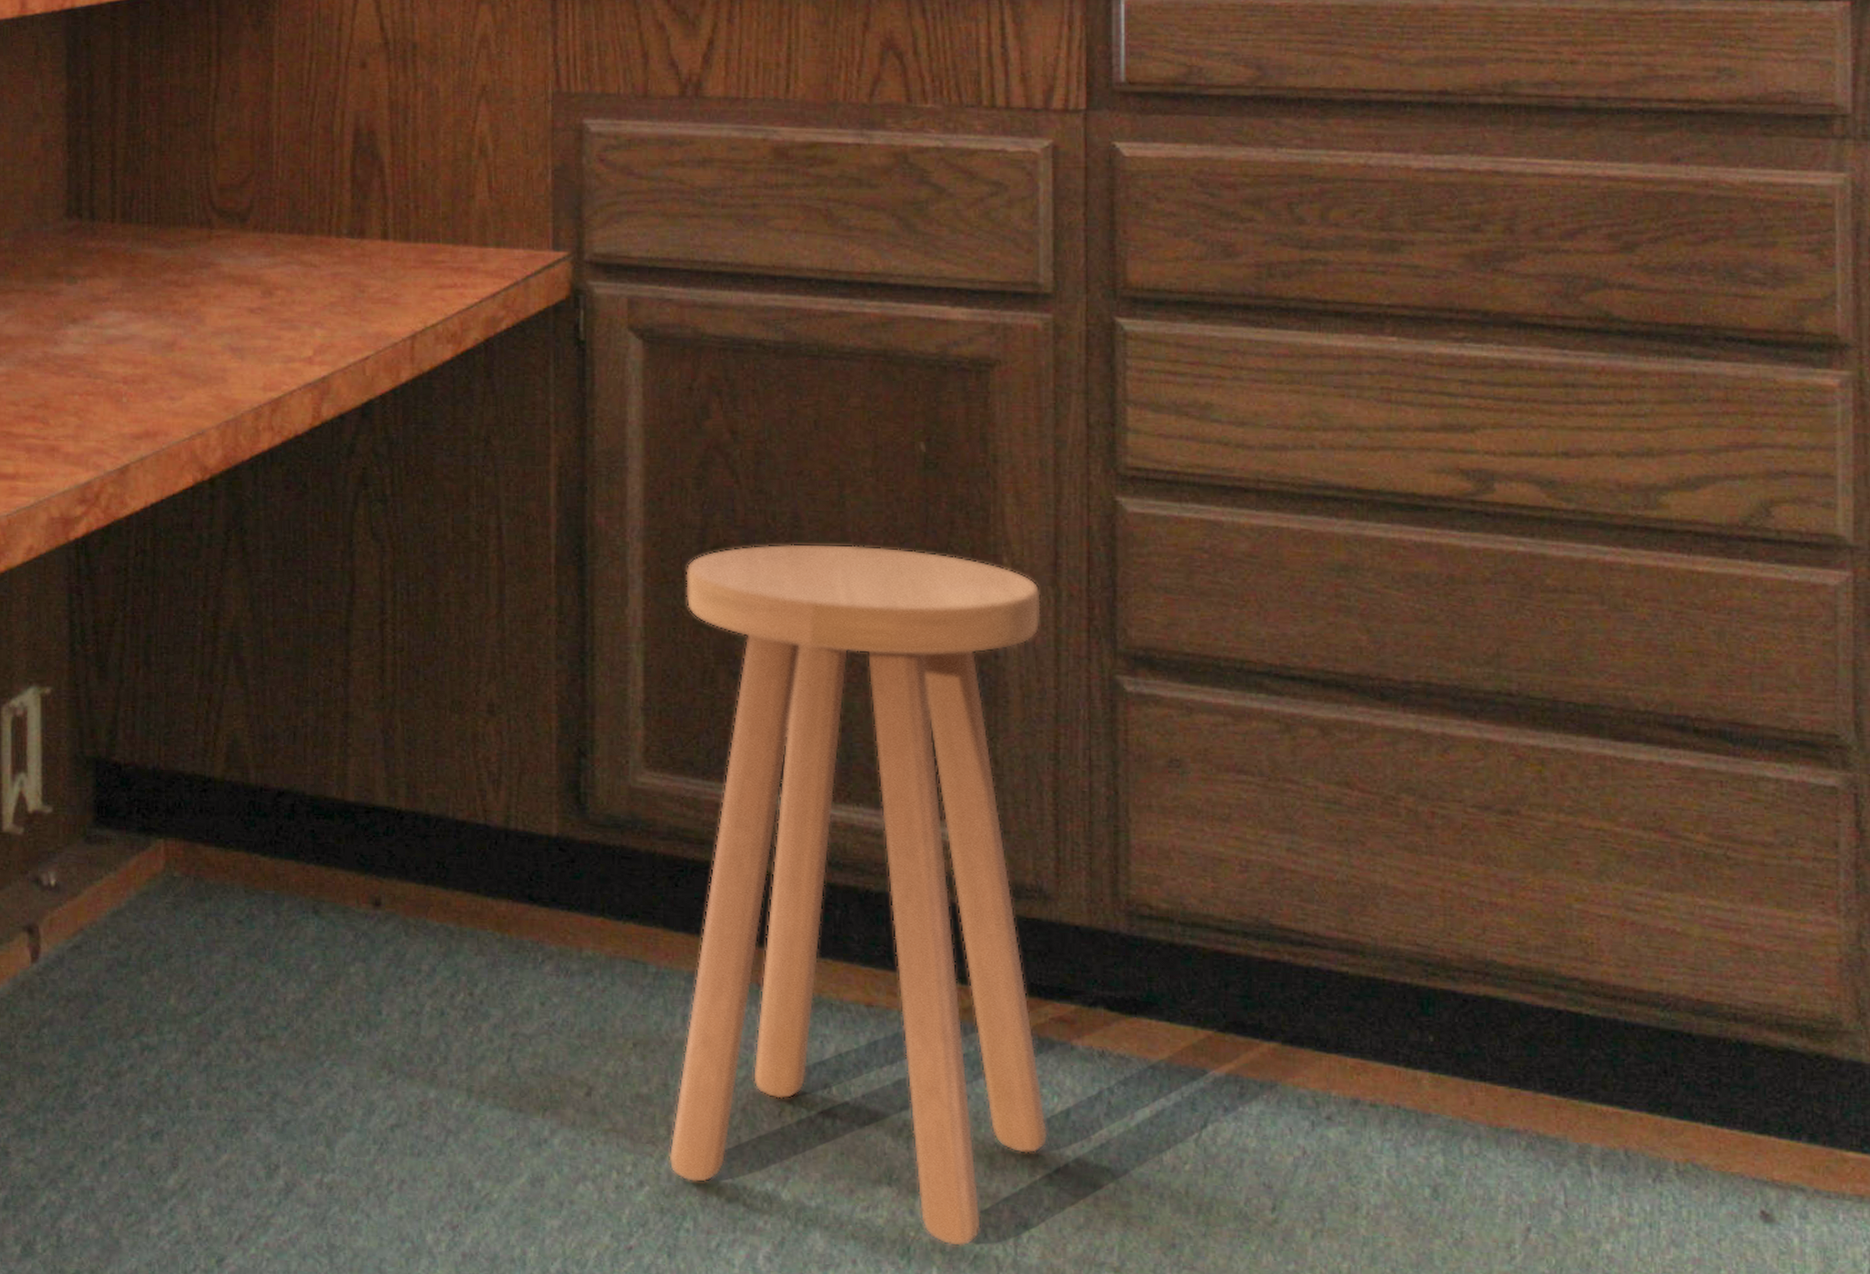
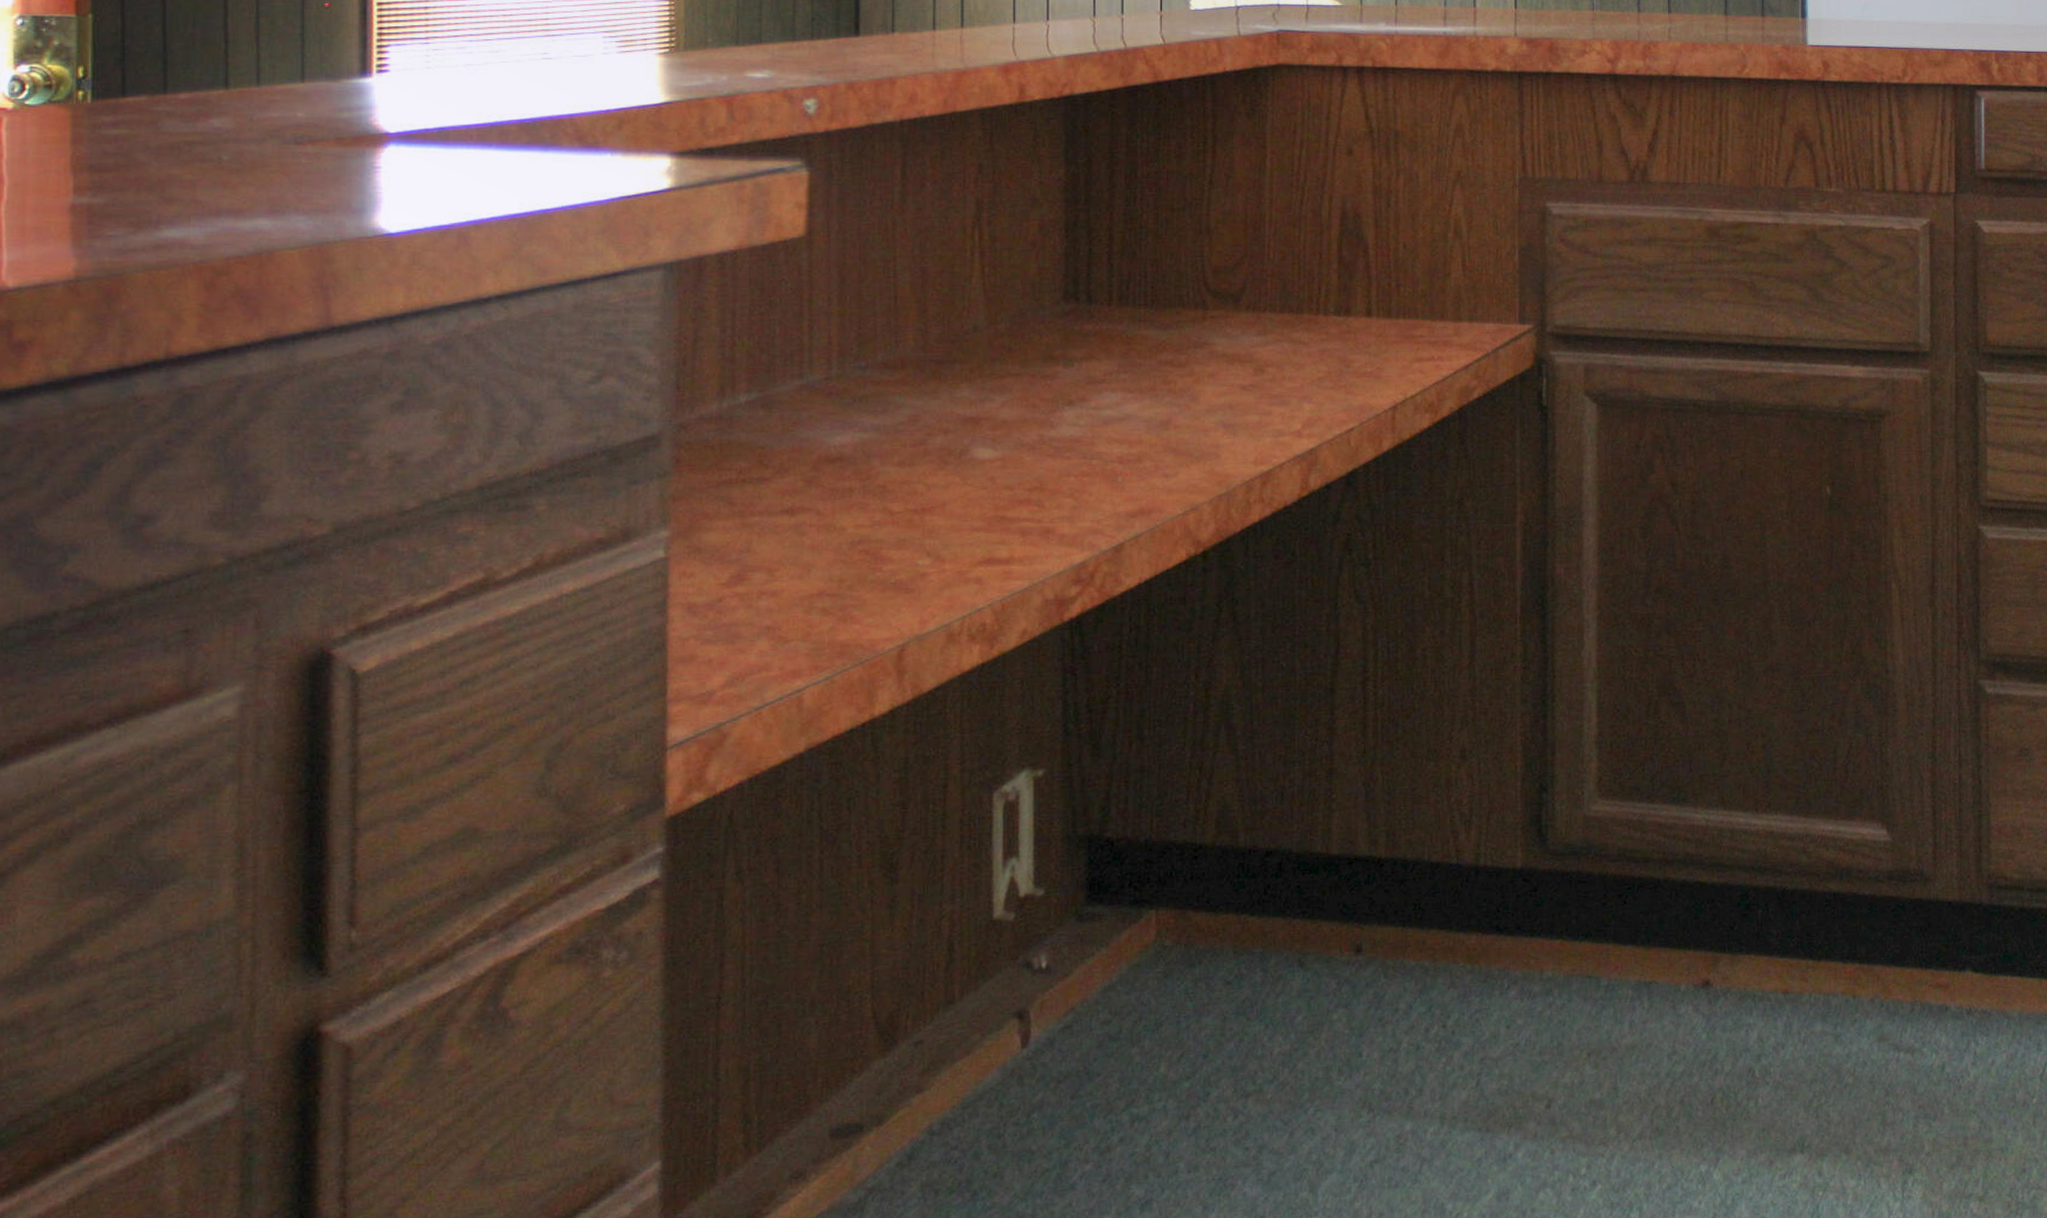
stool: present [669,543,1048,1246] -> none [1618,580,1928,1199]

